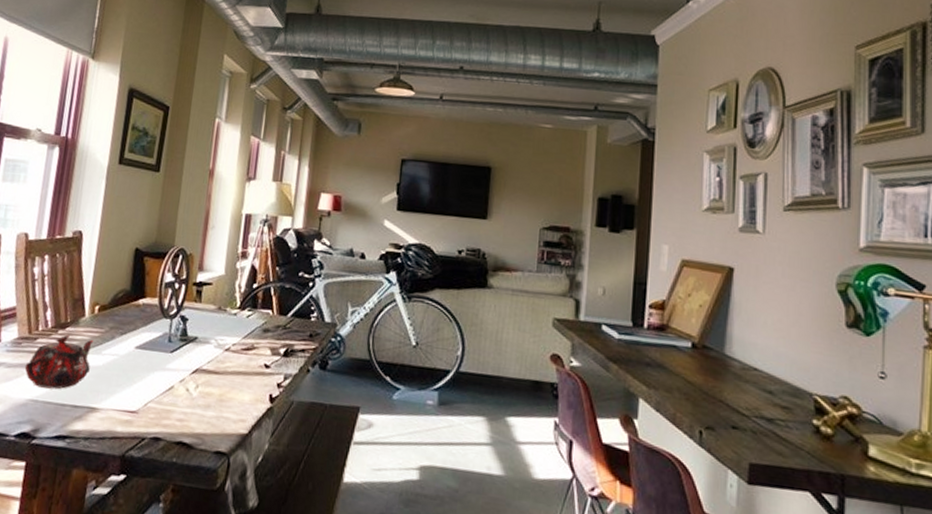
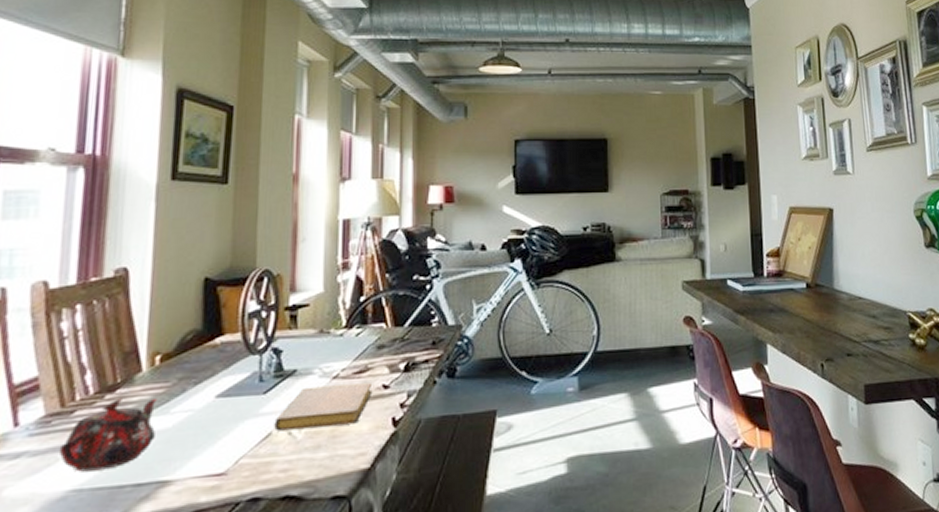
notebook: none [176,353,257,393] -> present [274,383,373,432]

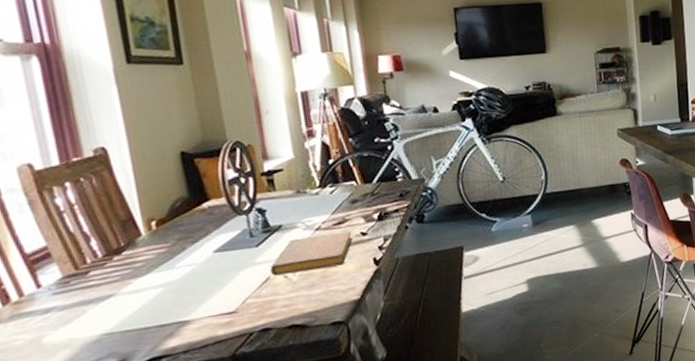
teapot: present [58,398,157,472] -> none [83,257,167,320]

